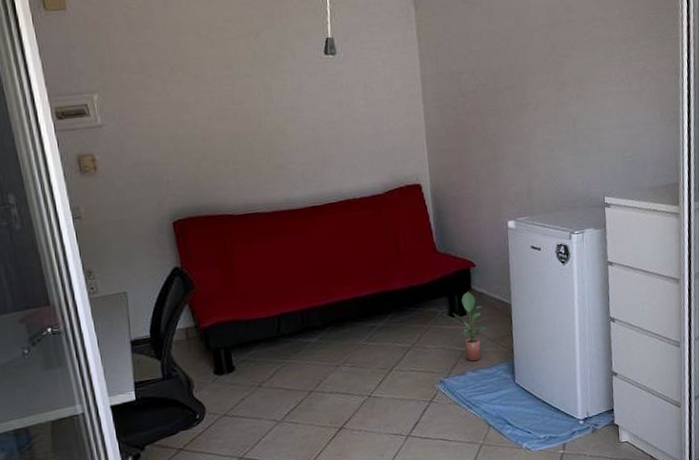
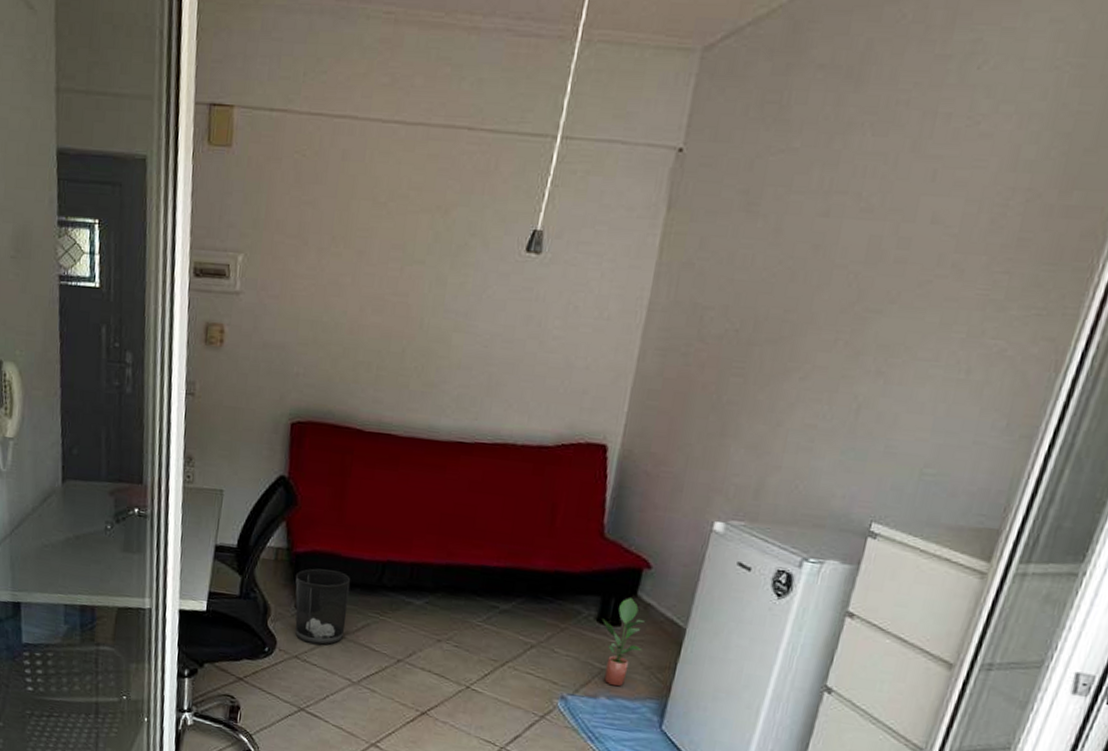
waste bin: none [207,333,261,401] -> present [295,568,351,645]

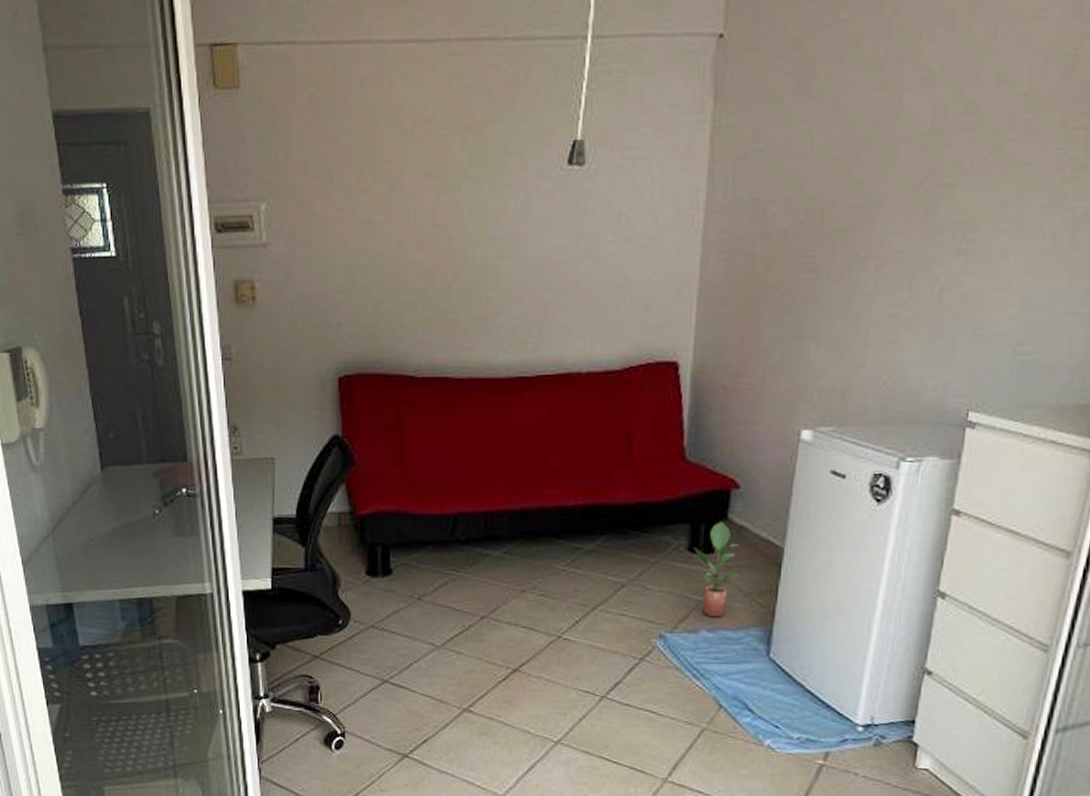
waste bin: present [295,568,351,645] -> none [362,530,422,610]

